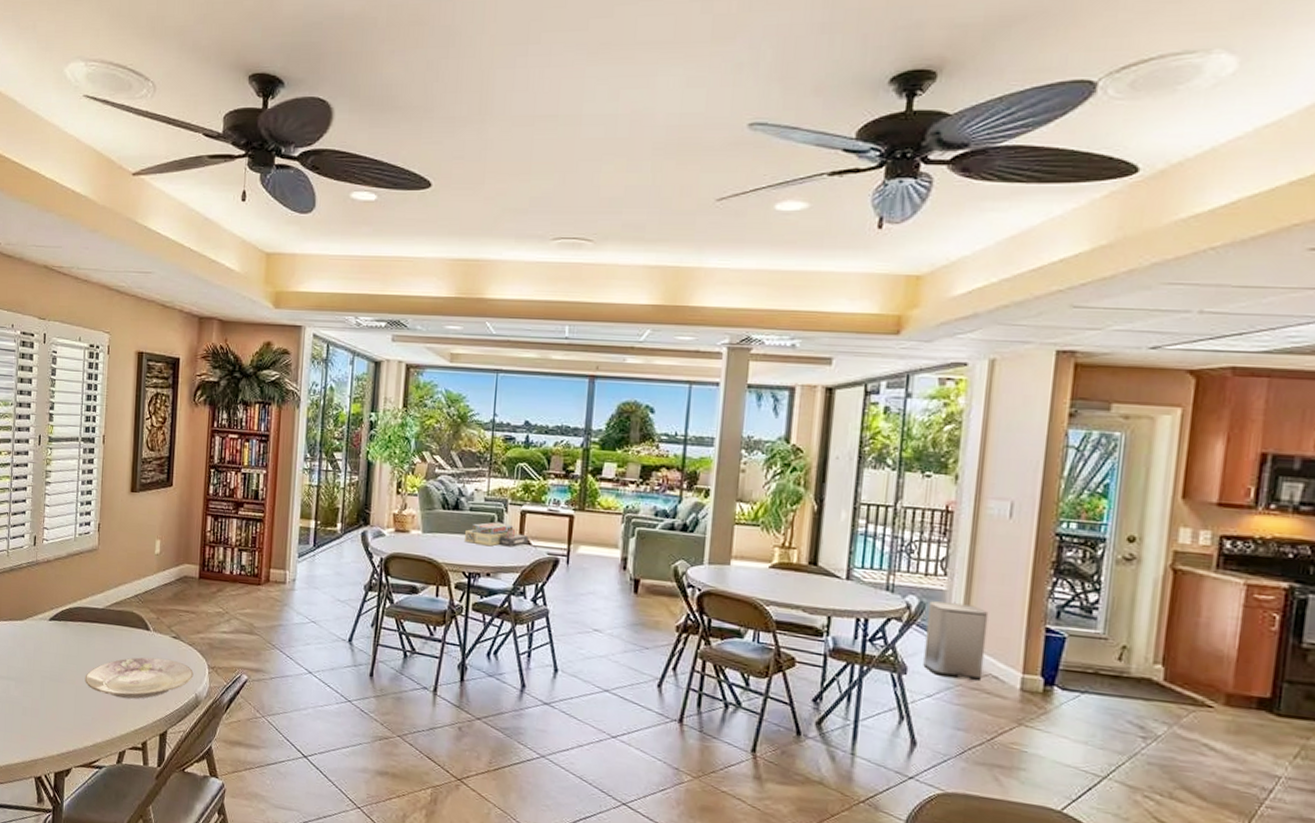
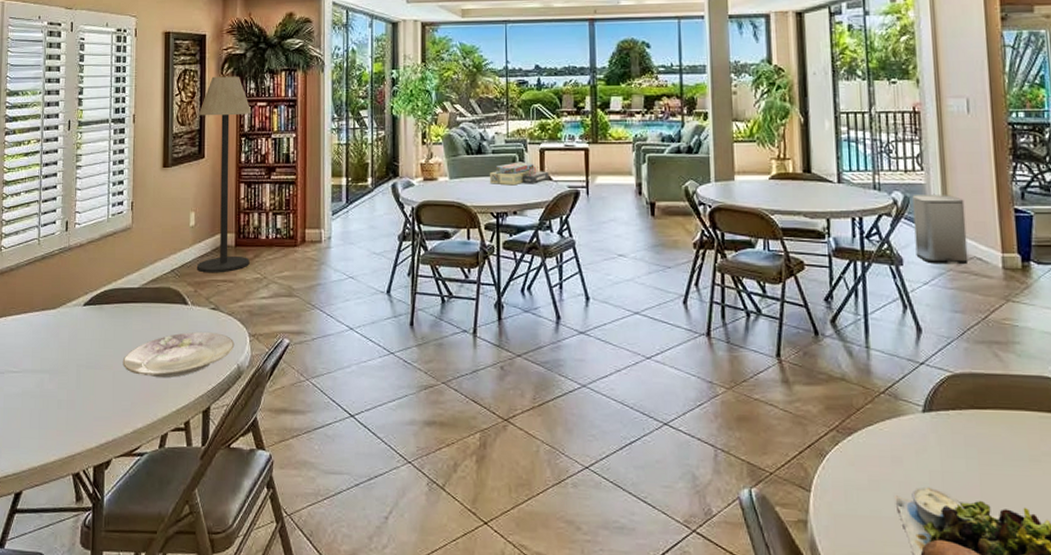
floor lamp: none [160,403,223,603] -> present [197,76,252,273]

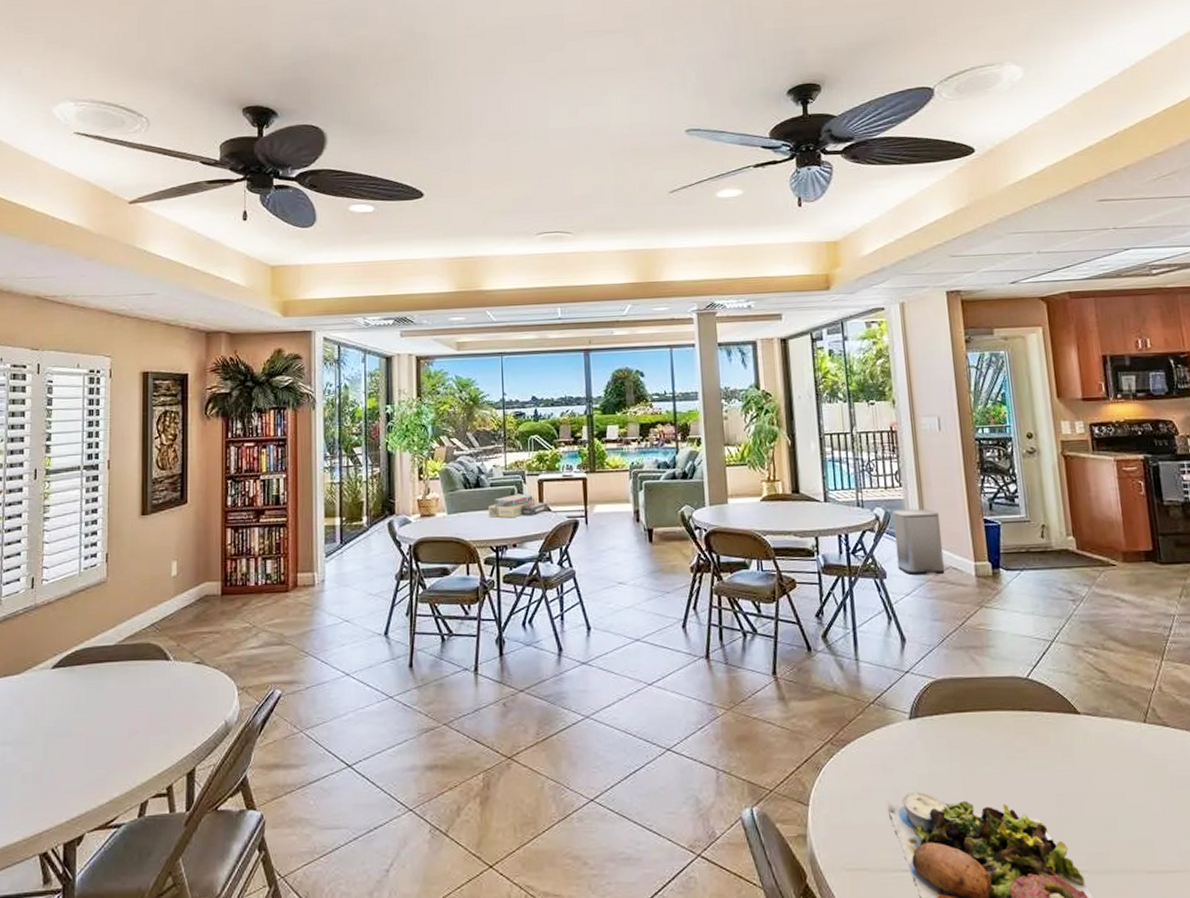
plate: present [122,332,235,378] -> none [96,688,222,742]
floor lamp: present [197,76,252,273] -> none [180,416,239,625]

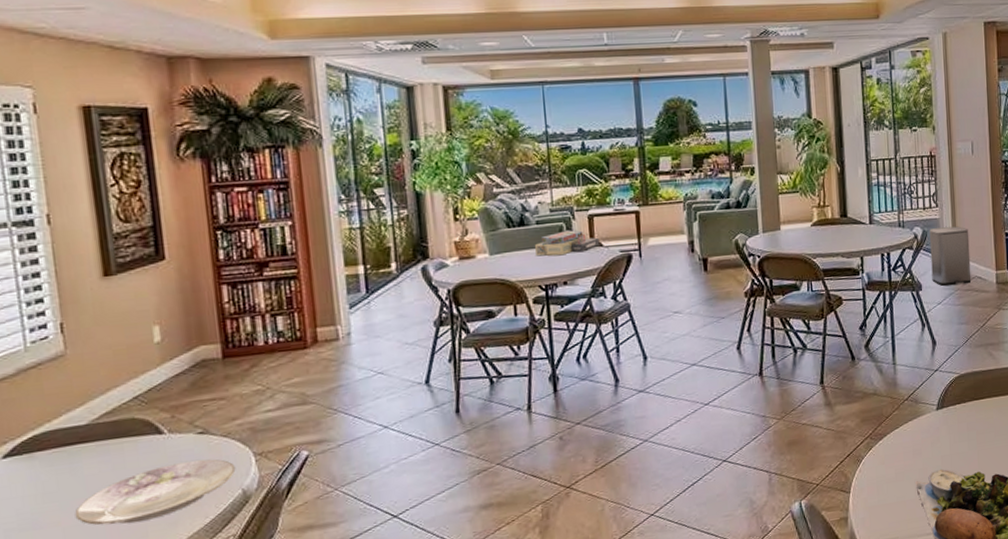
plate: none [96,688,222,742] -> present [74,459,236,525]

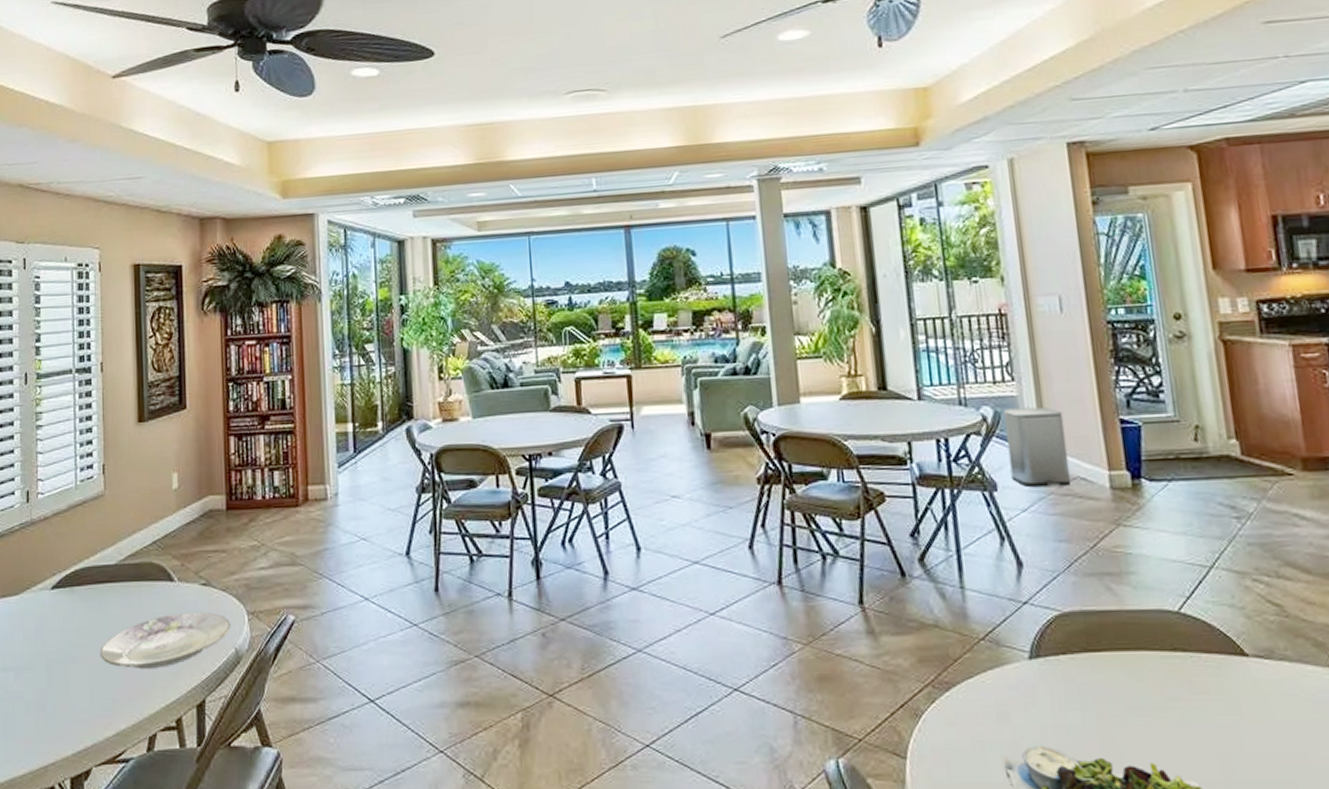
board game: present [535,230,600,256] -> none [519,394,588,423]

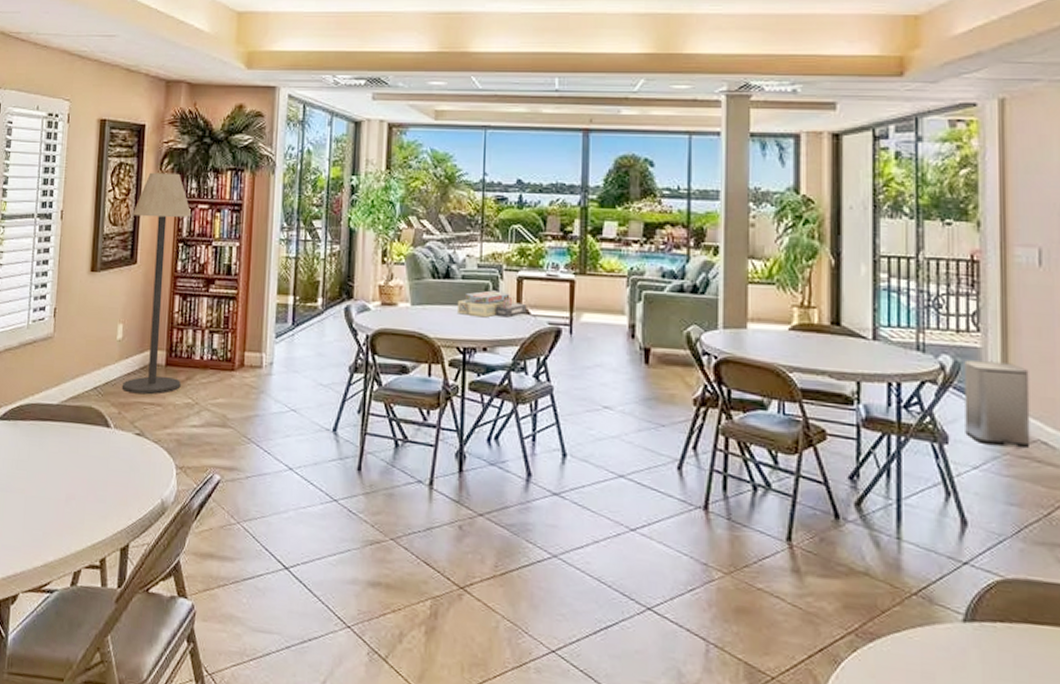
plate: present [100,612,231,670] -> none [35,458,160,508]
floor lamp: none [177,311,244,543] -> present [123,172,192,395]
board game: none [519,394,588,423] -> present [458,290,527,318]

